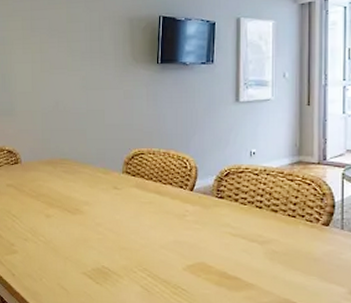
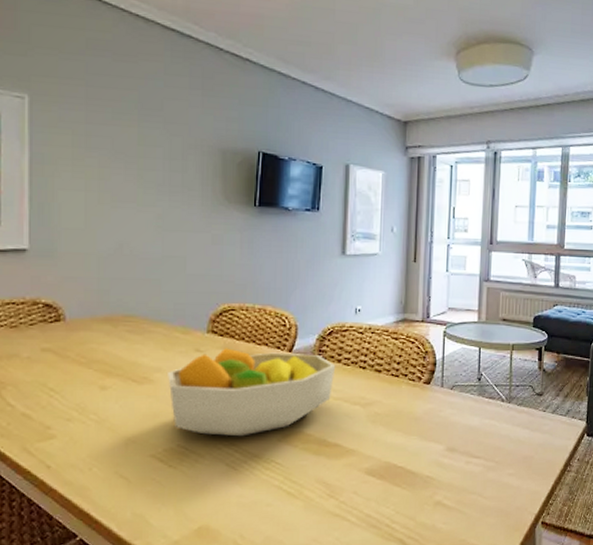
fruit bowl: none [93,186,233,263] -> present [168,348,336,437]

